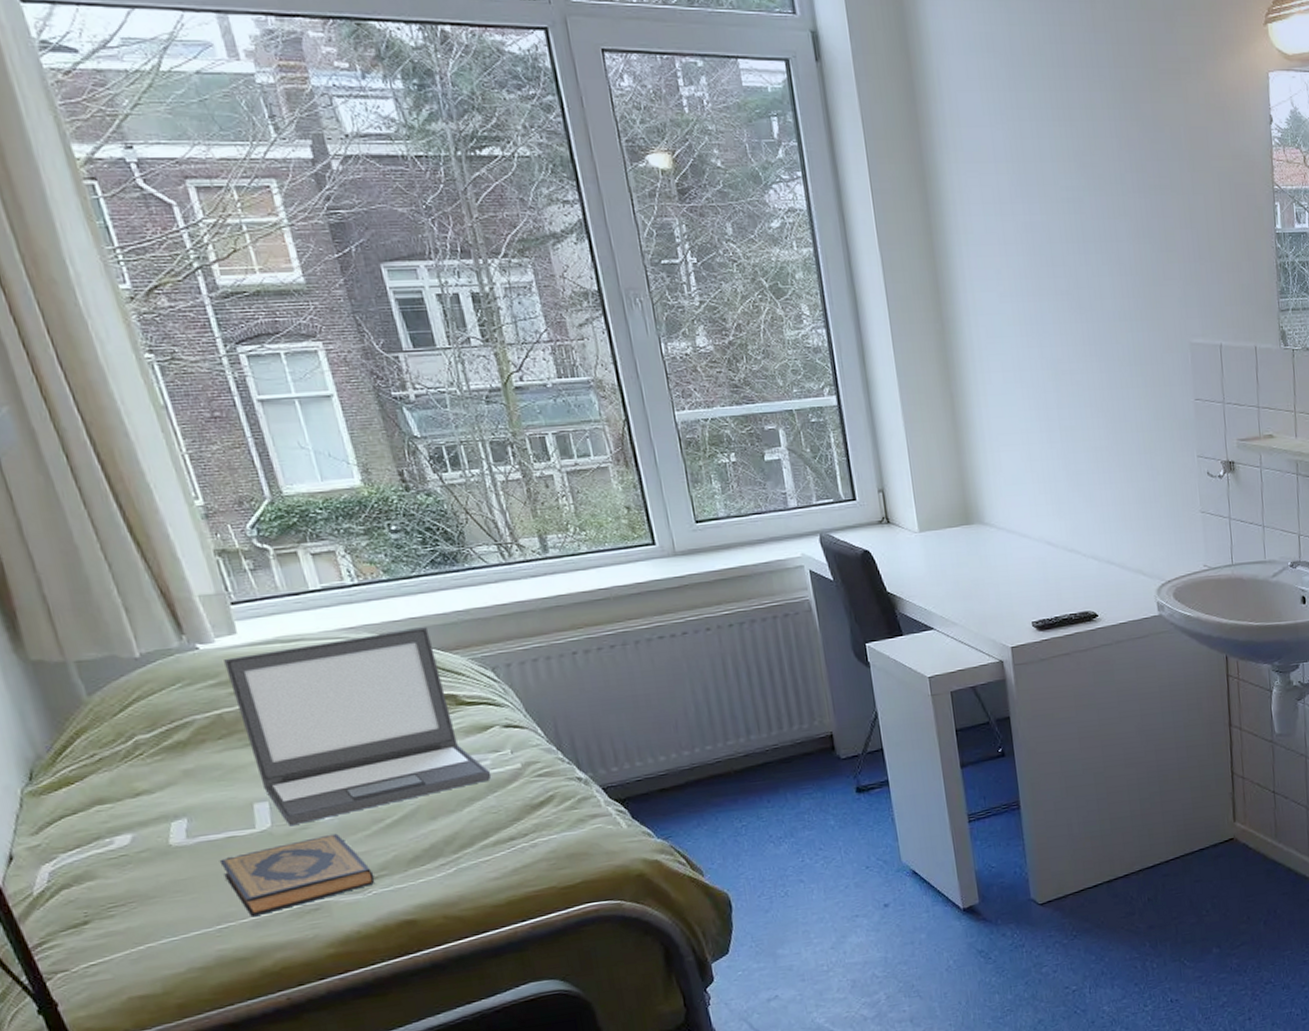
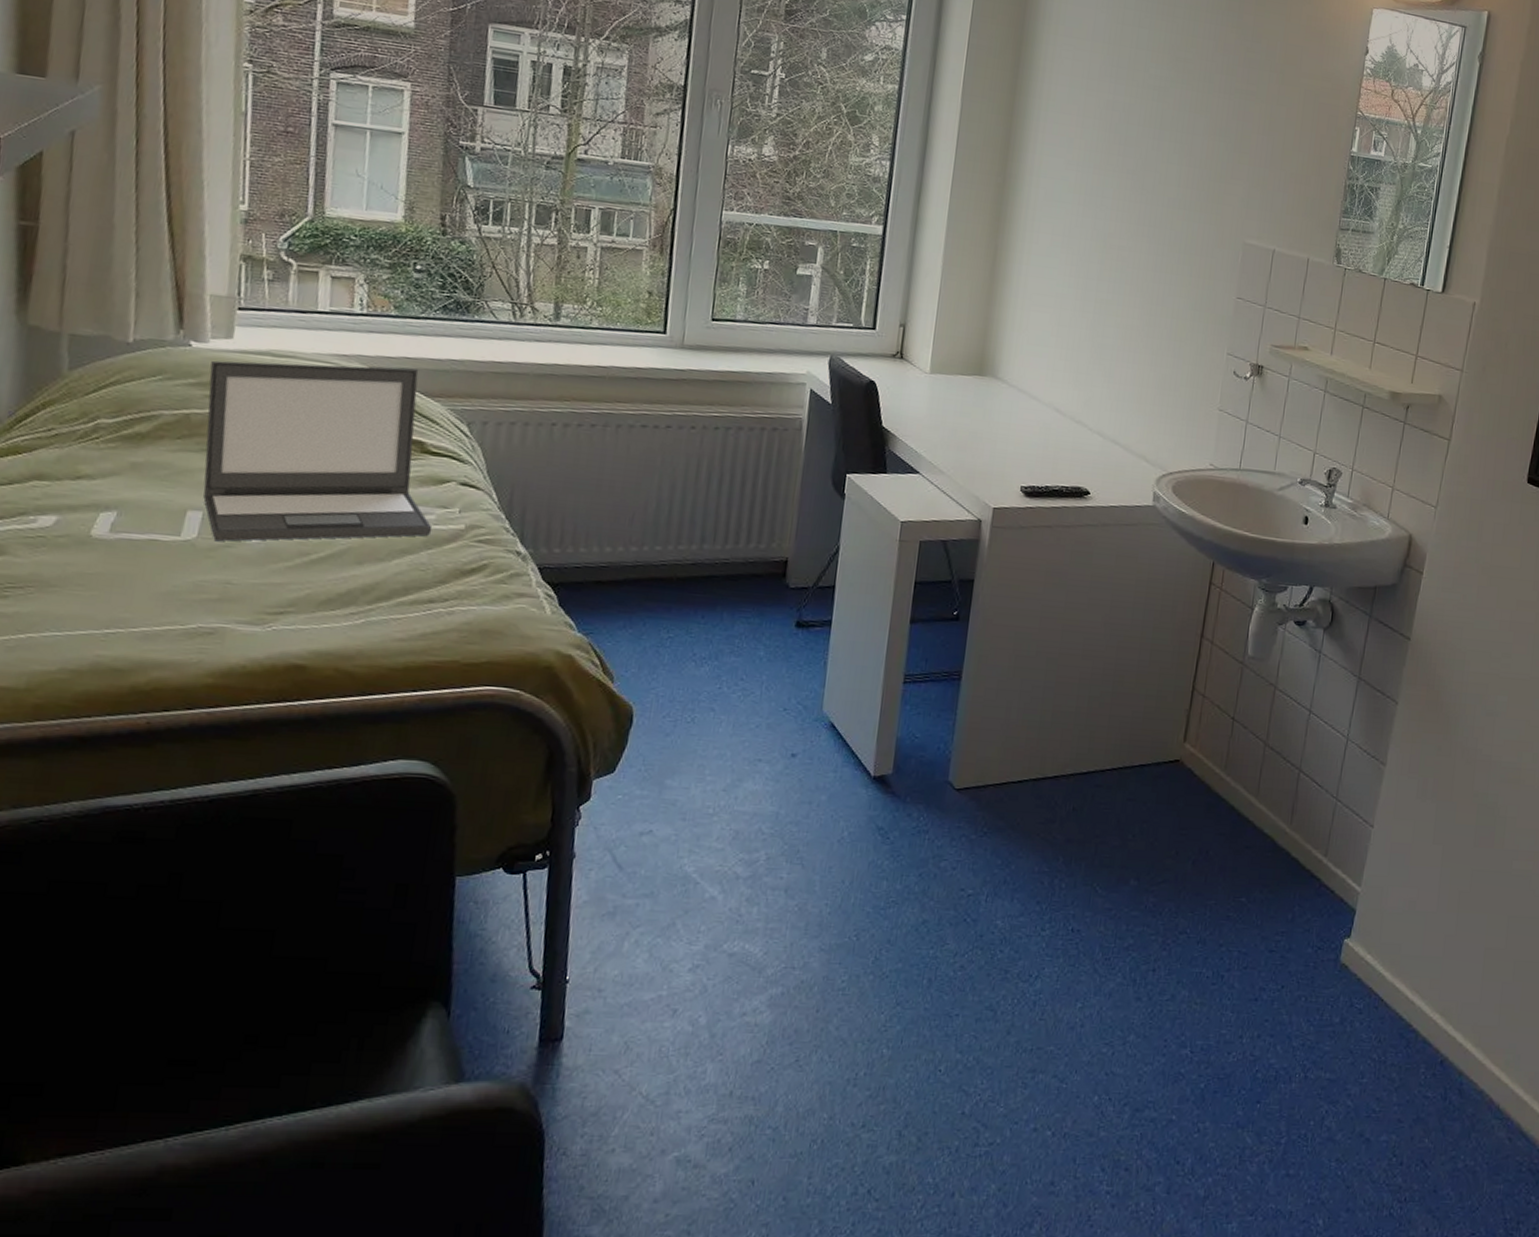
hardback book: present [219,833,375,917] -> none [131,558,281,628]

